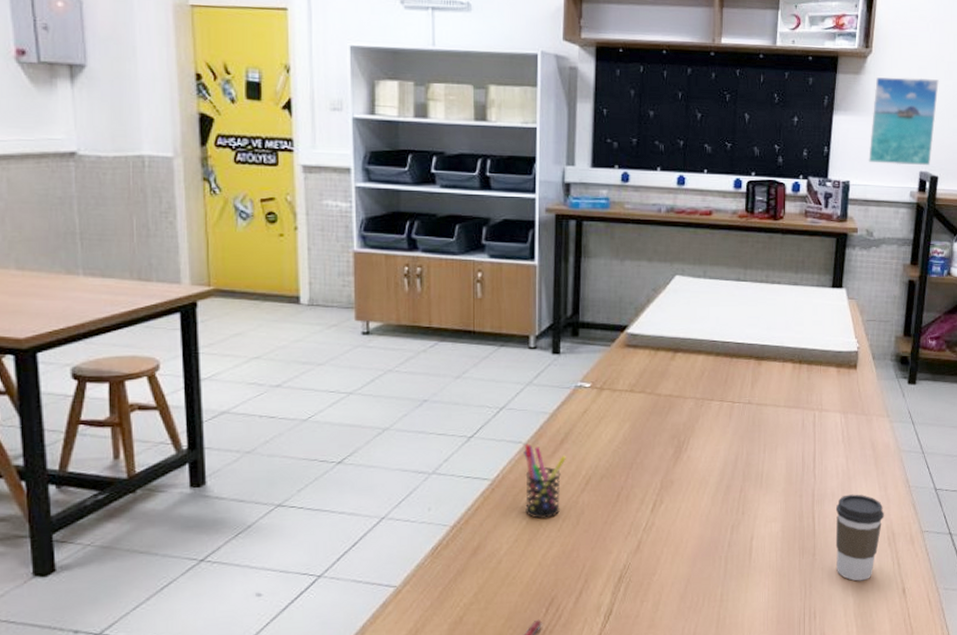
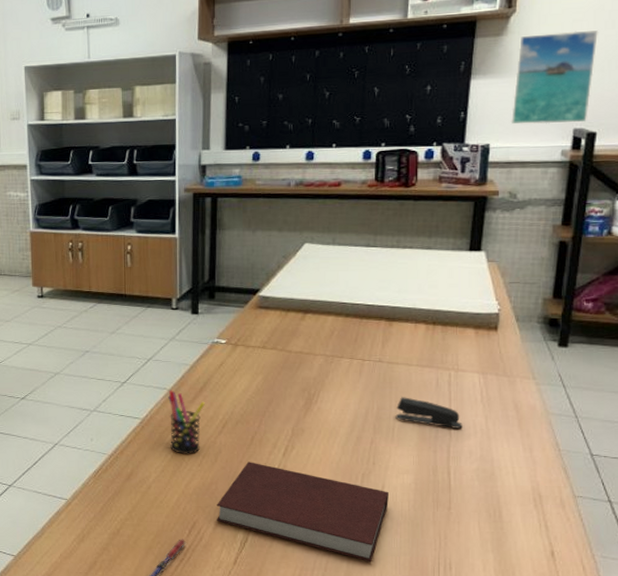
notebook: none [577,521,757,621] -> present [216,462,389,562]
stapler: none [764,440,826,471] -> present [395,397,463,429]
coffee cup: present [835,494,884,581] -> none [473,453,529,539]

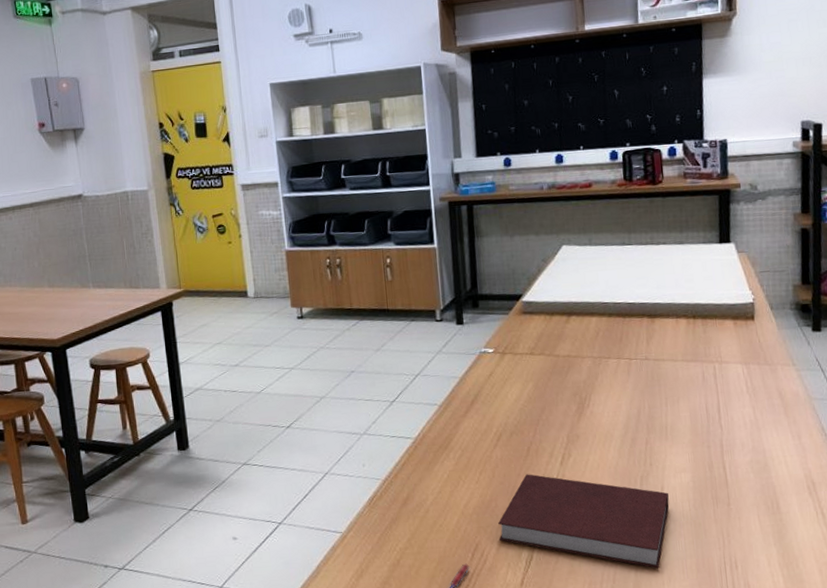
pen holder: present [168,390,205,455] -> none [439,405,478,473]
stapler: present [395,397,463,429] -> none [667,393,732,422]
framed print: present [510,30,598,125] -> none [742,29,813,120]

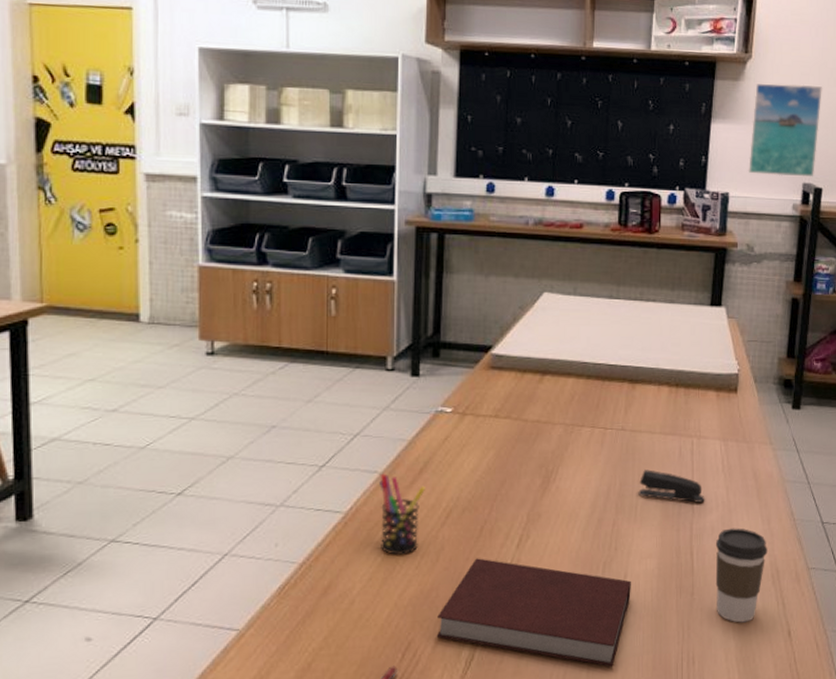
pen holder: none [439,405,478,473] -> present [380,473,425,556]
stapler: none [667,393,732,422] -> present [638,469,705,503]
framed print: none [742,29,813,120] -> present [748,83,822,177]
coffee cup: none [746,443,801,531] -> present [715,528,768,623]

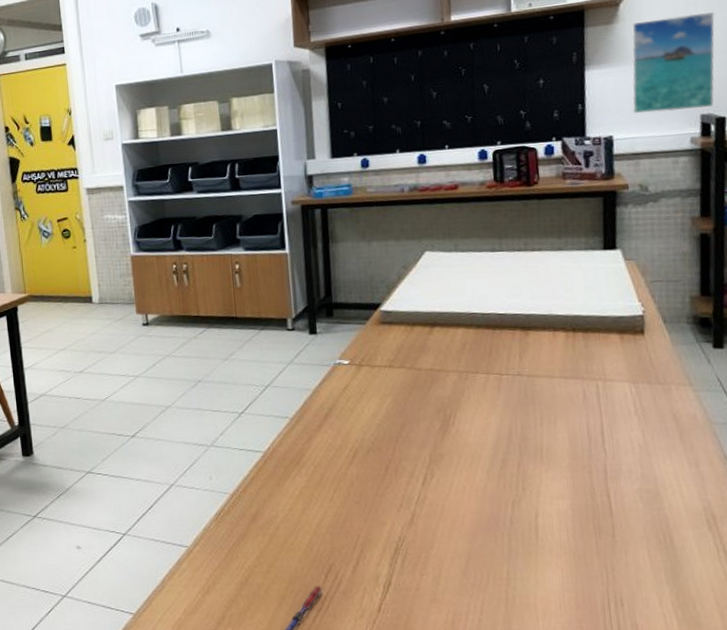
pen holder: present [380,473,425,556] -> none [291,418,332,490]
notebook: present [436,558,631,667] -> none [353,494,545,602]
stapler: present [638,469,705,503] -> none [542,413,618,445]
coffee cup: present [715,528,768,623] -> none [634,471,699,568]

